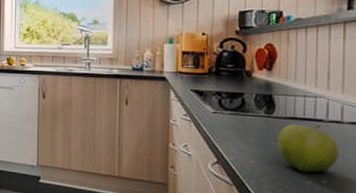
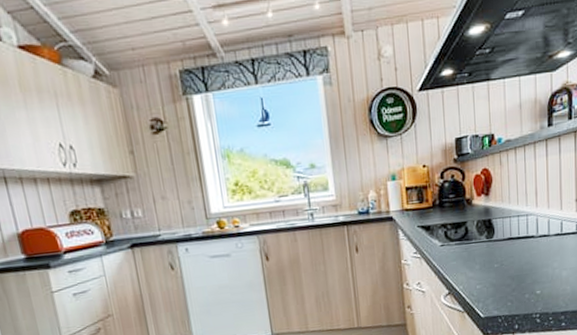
fruit: present [277,123,339,173] -> none [498,241,549,288]

